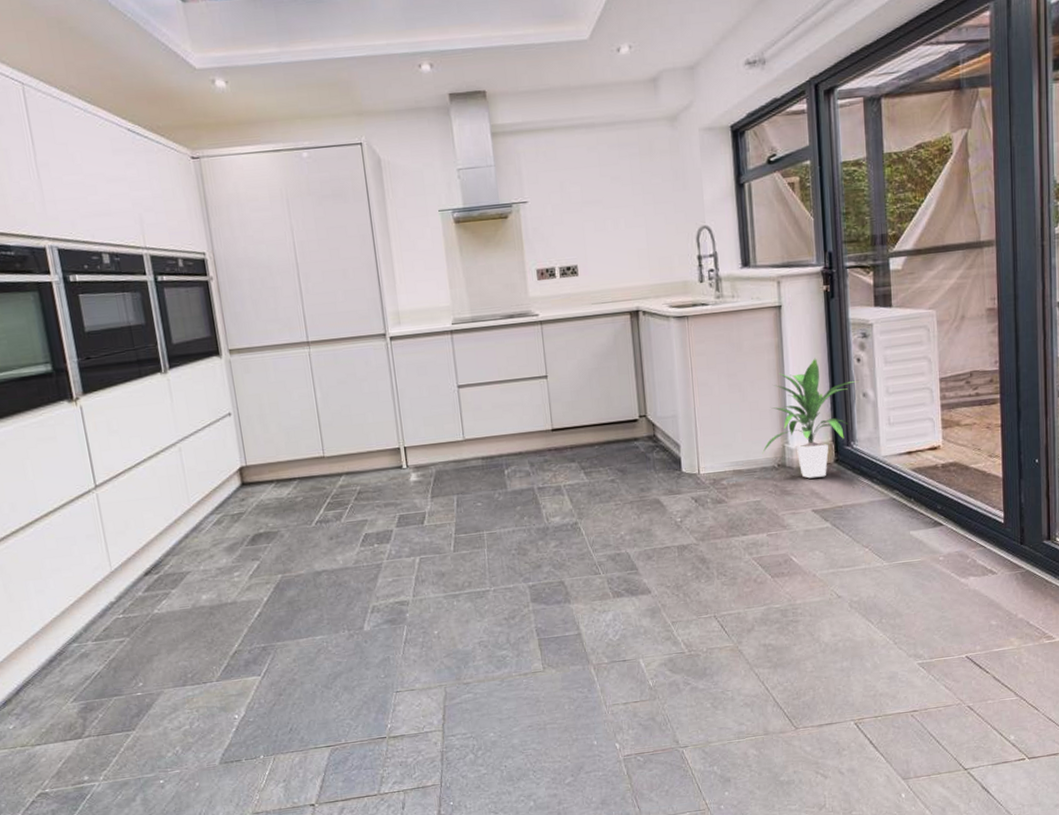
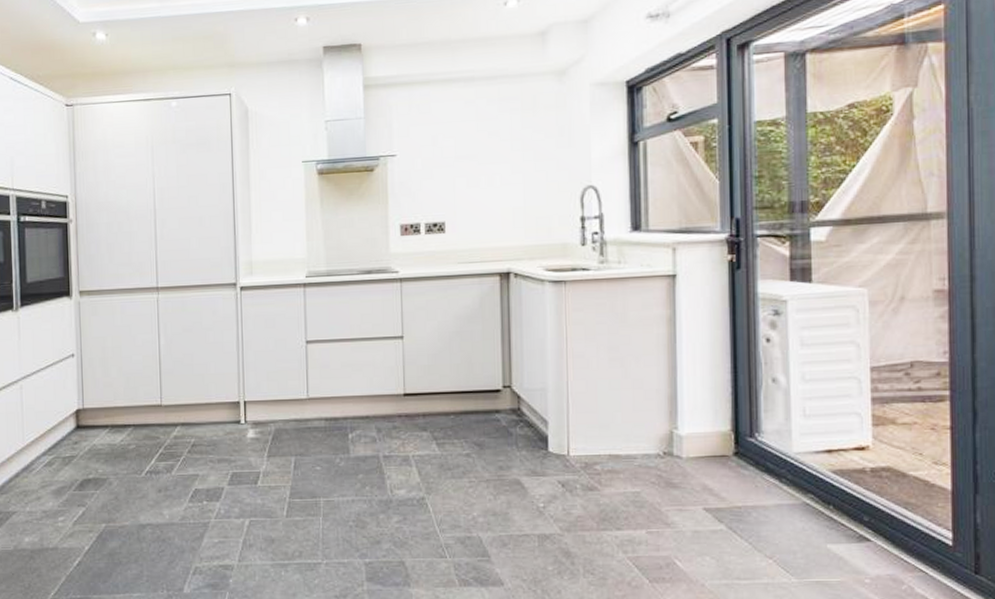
indoor plant: present [762,358,857,479] -> none [645,335,765,471]

